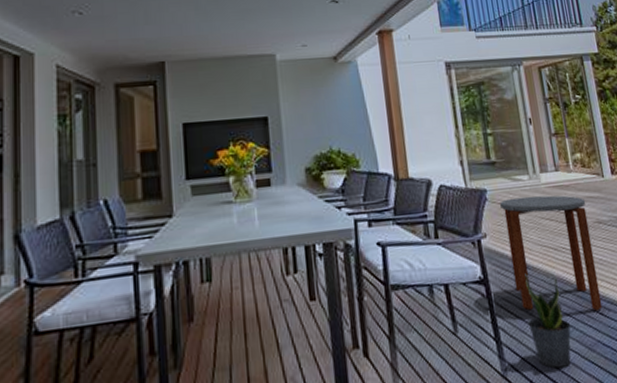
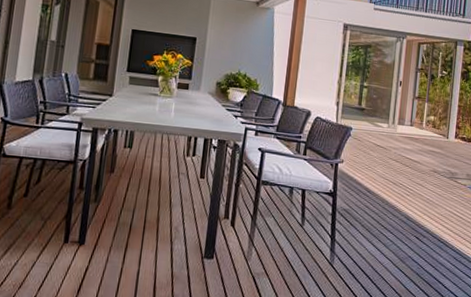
side table: present [500,195,603,311] -> none [356,138,428,235]
potted plant: present [525,273,571,368] -> none [358,196,391,269]

